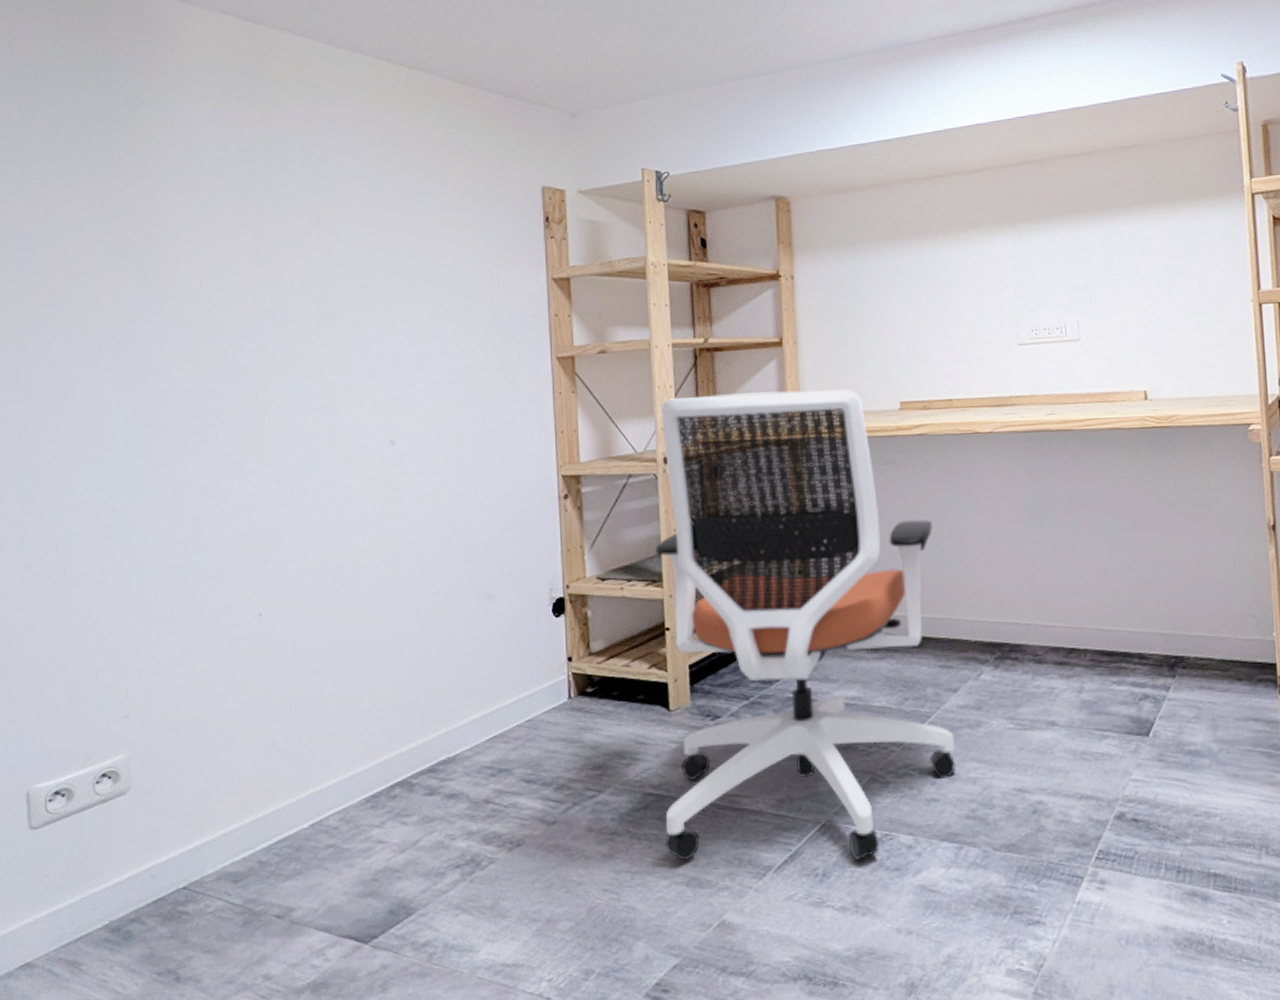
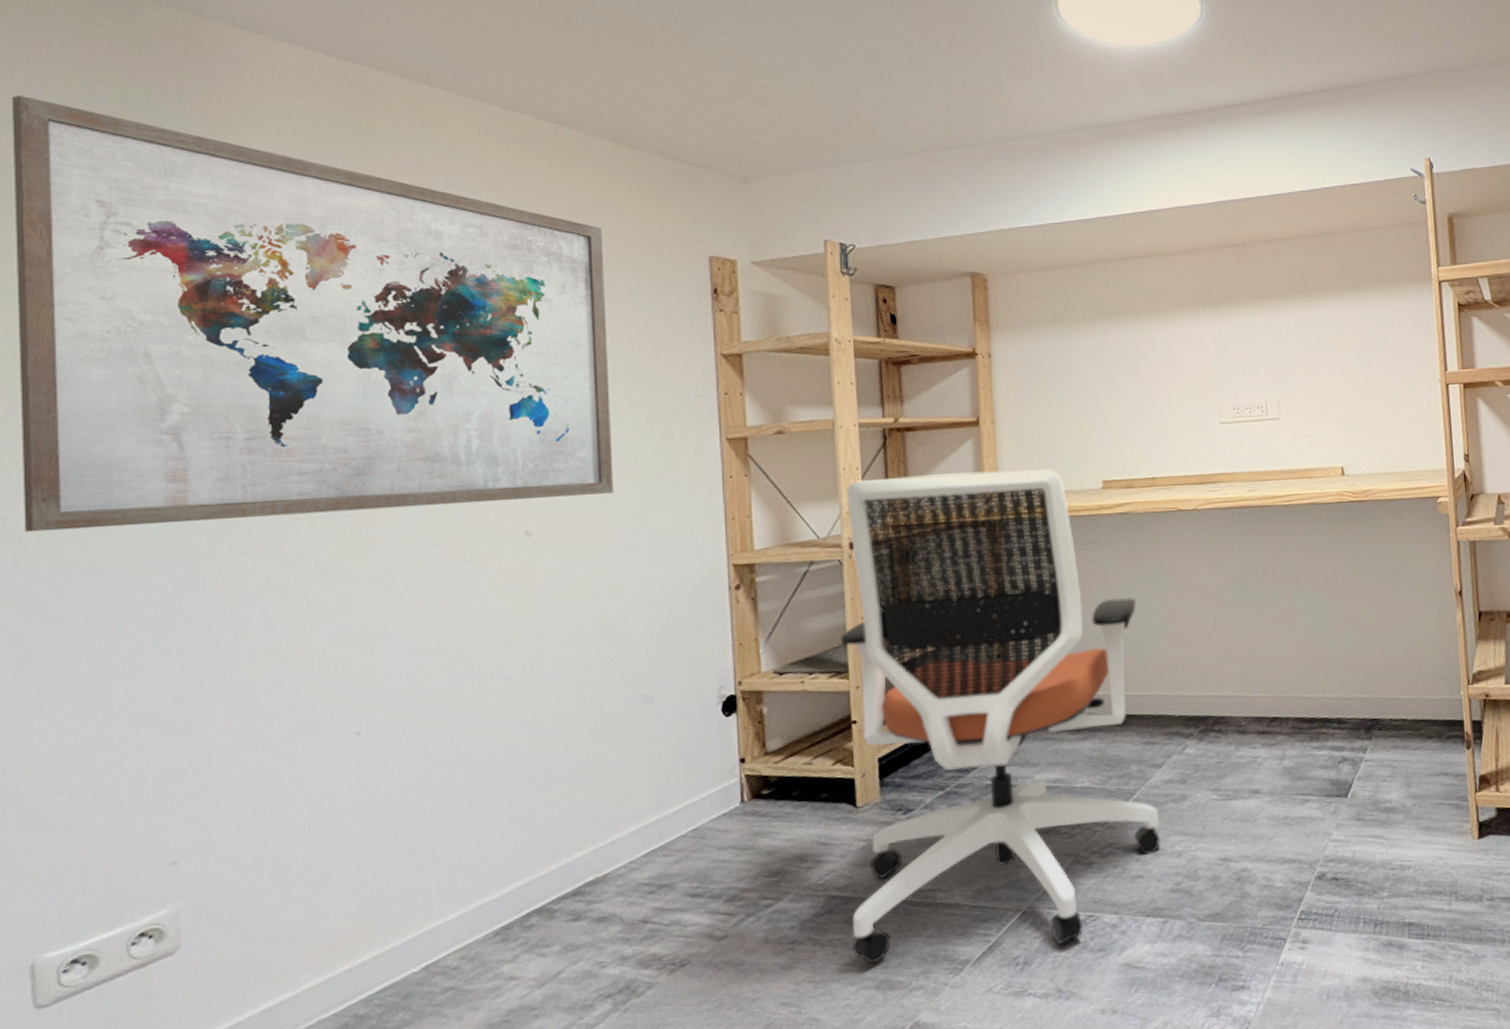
wall art: none [11,66,462,432] -> present [11,95,614,533]

